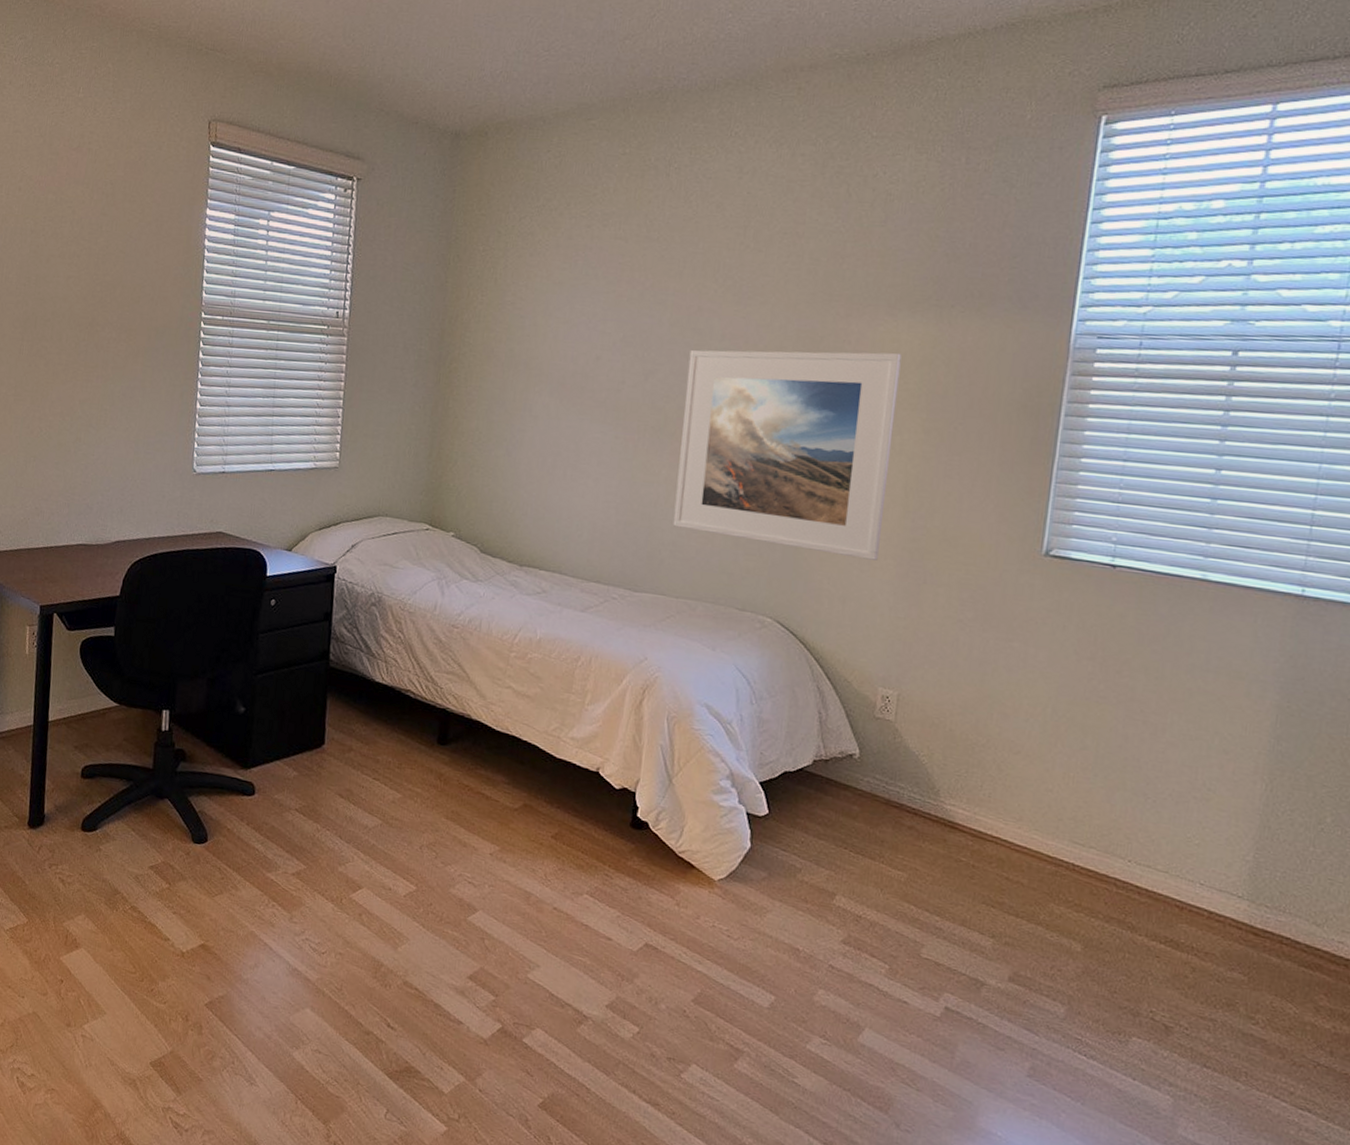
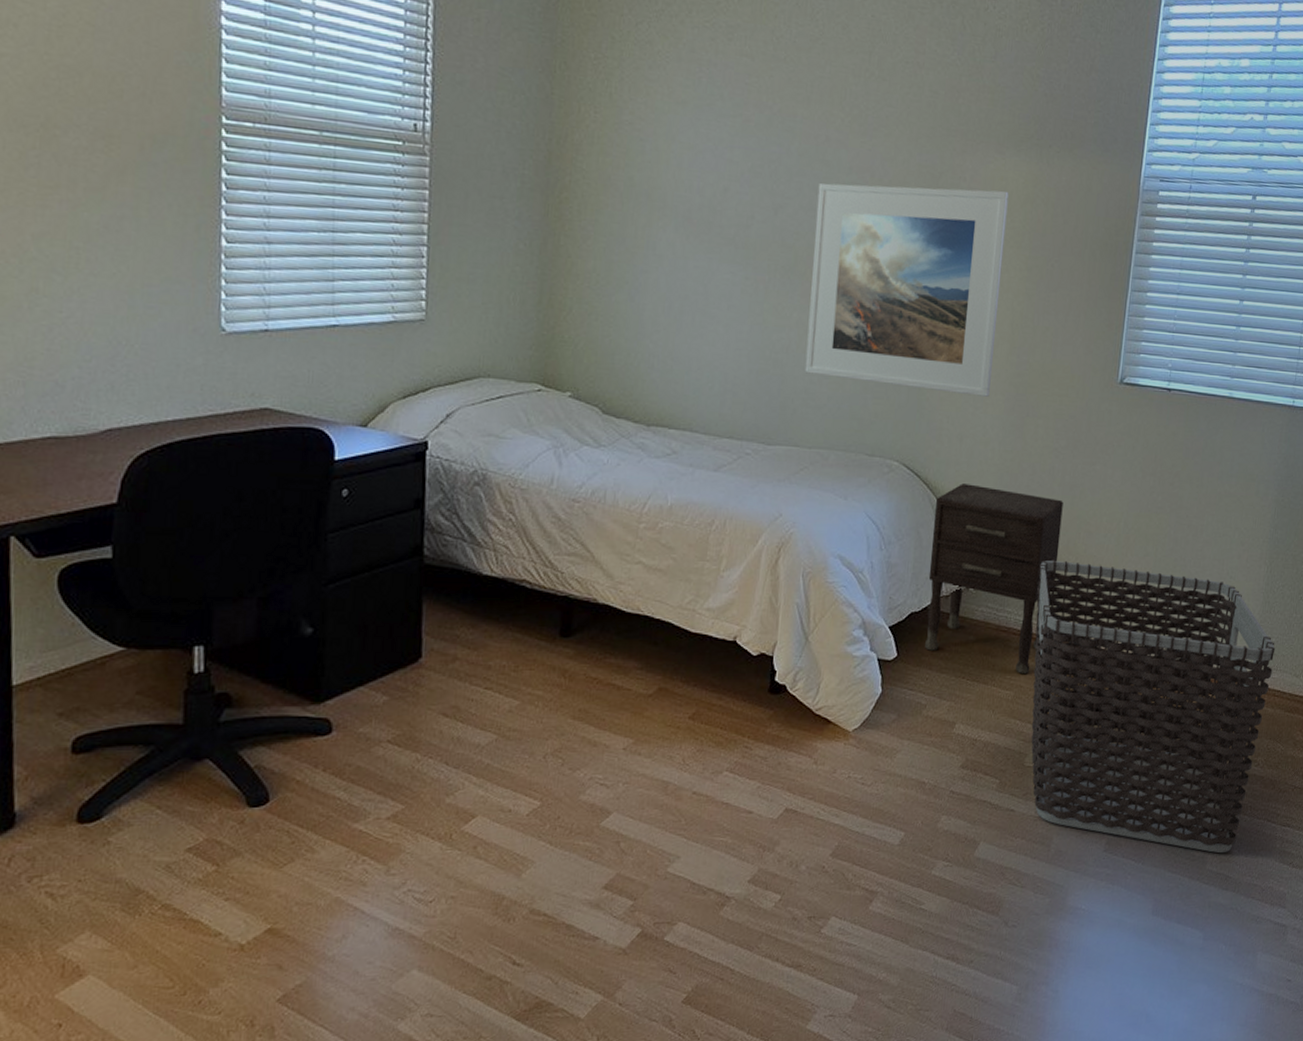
nightstand: none [800,647,971,857] -> present [925,483,1064,673]
clothes hamper: none [929,738,1282,1121] -> present [1031,559,1276,854]

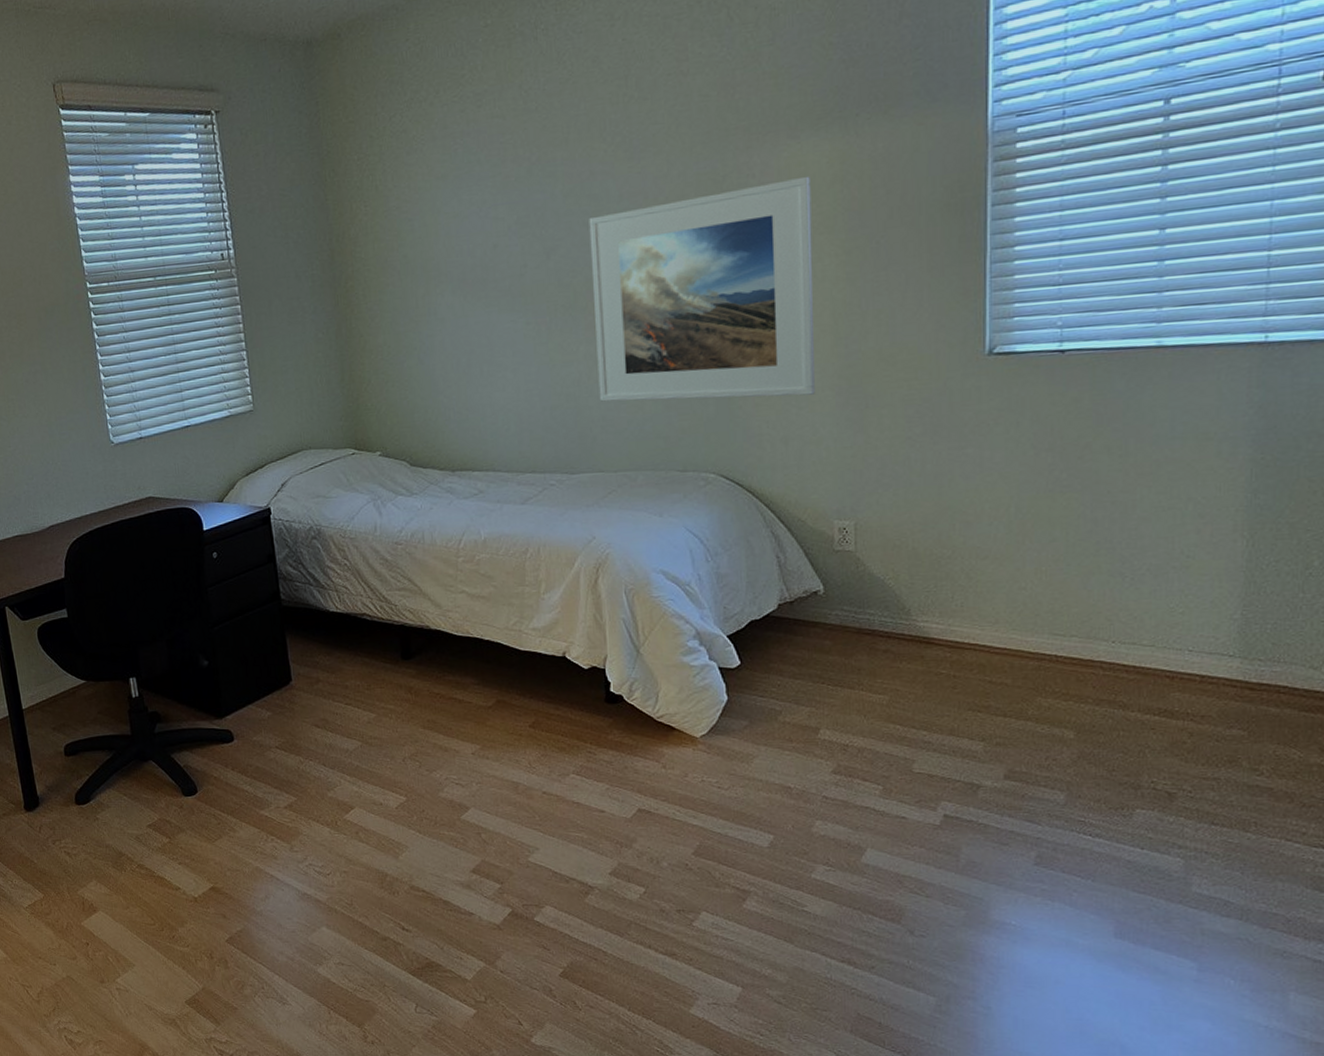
nightstand: present [925,483,1064,673] -> none [764,486,928,677]
clothes hamper: present [1031,559,1276,854] -> none [904,555,1274,875]

